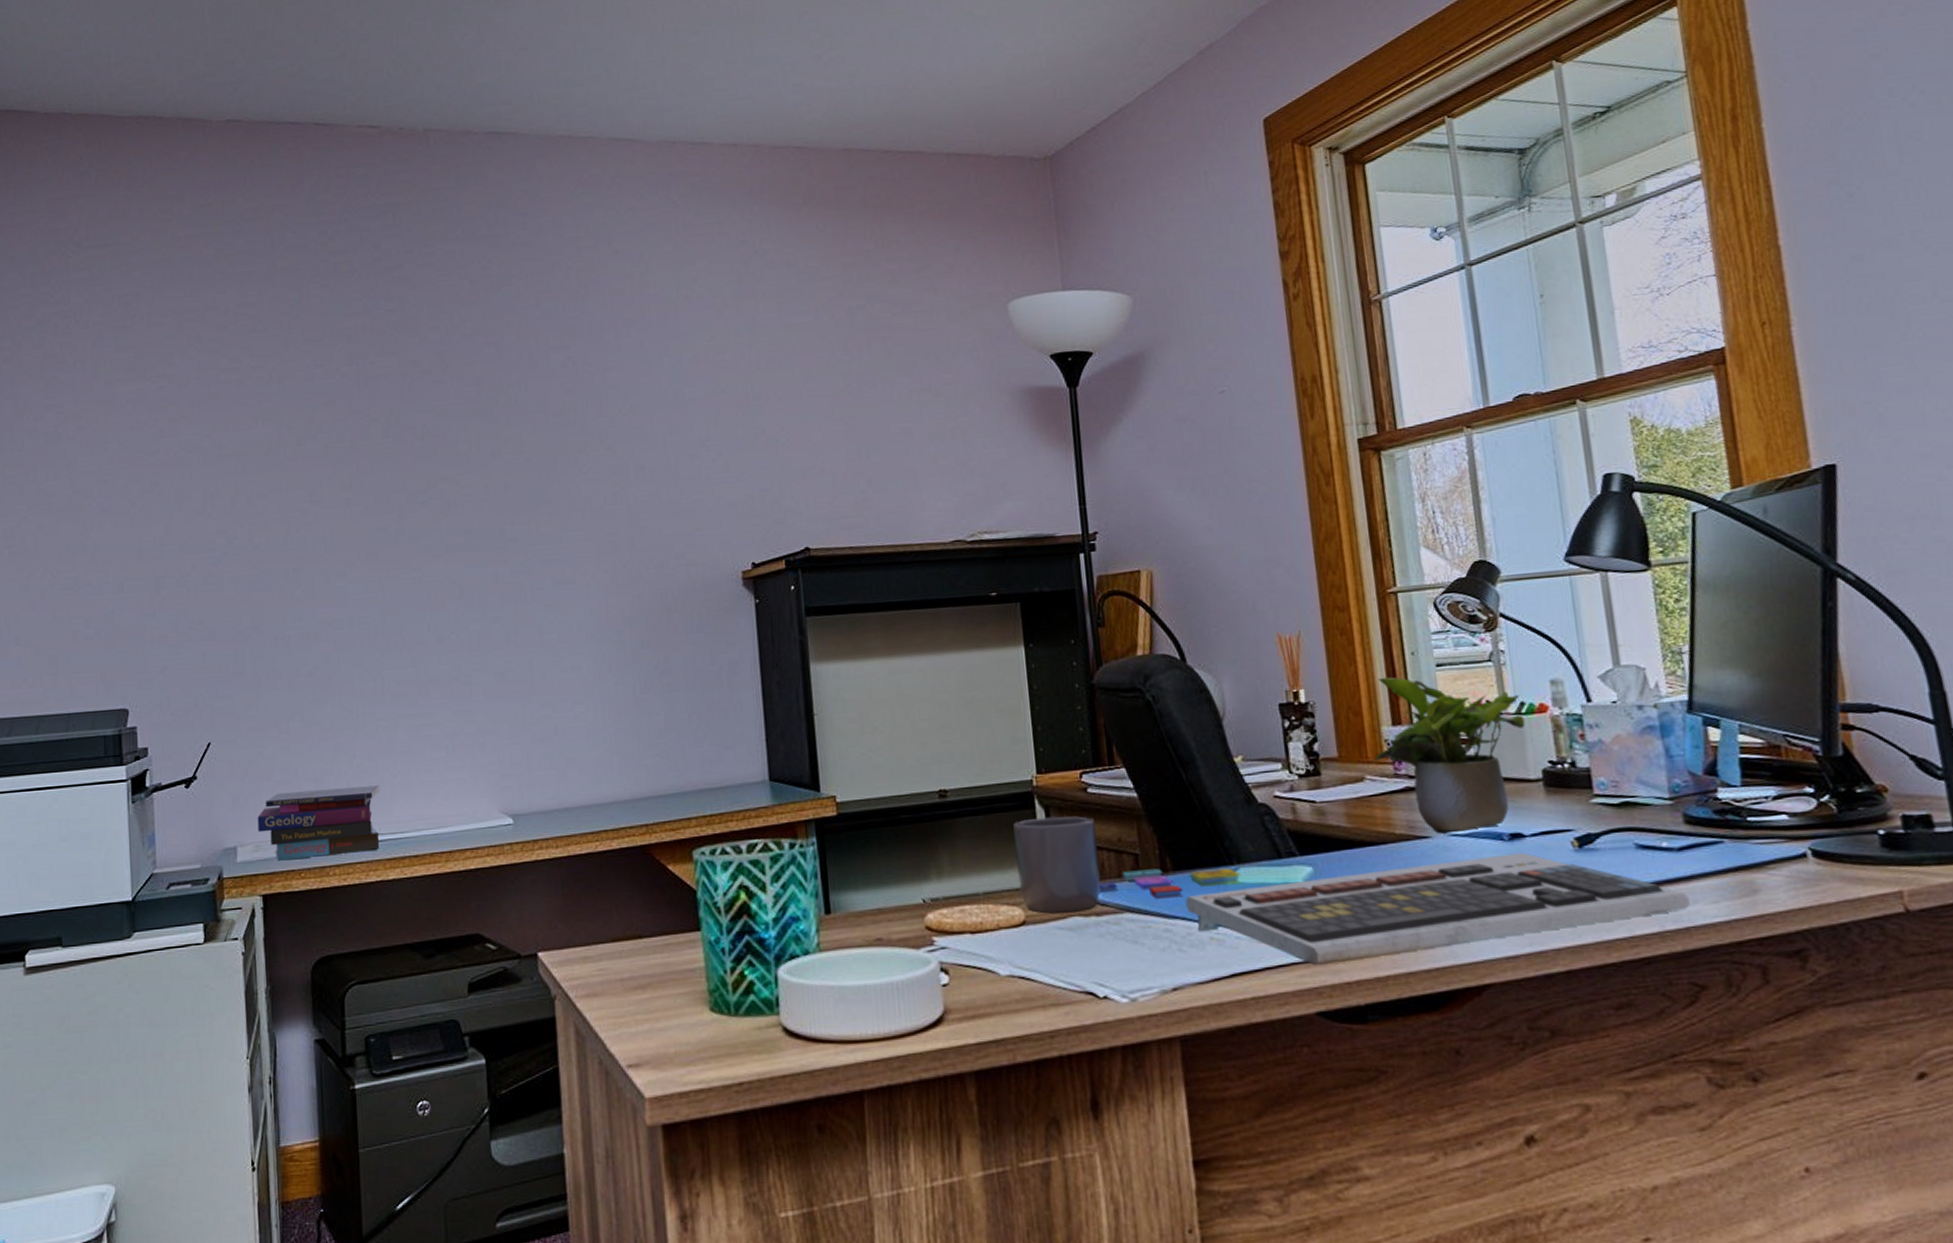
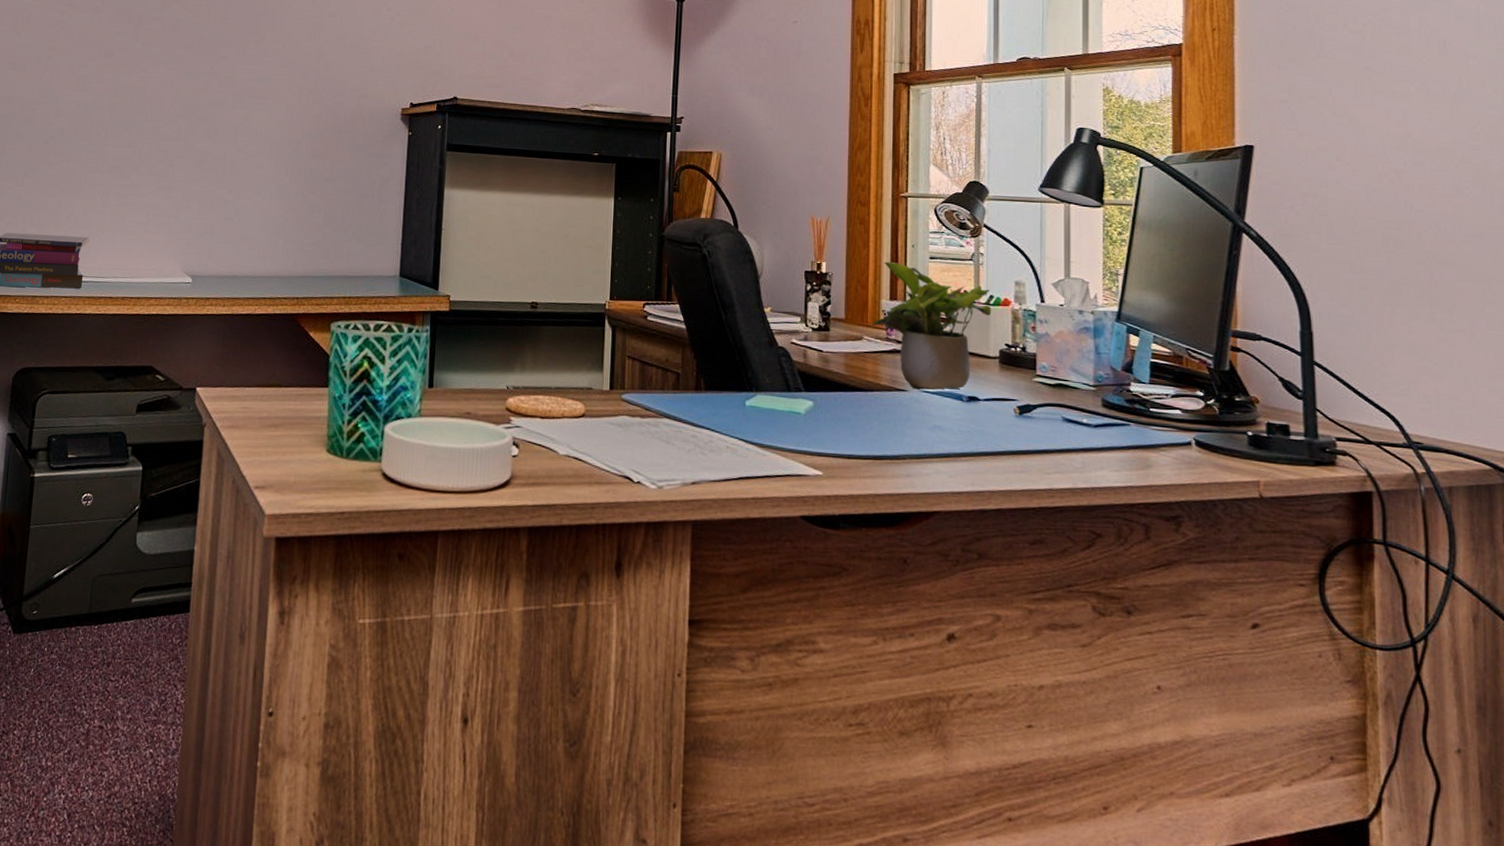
mug: present [1013,816,1101,915] -> none [583,334,650,413]
books: present [1098,868,1241,899] -> none [645,385,757,412]
computer keyboard: present [1185,853,1690,966] -> none [711,411,1098,480]

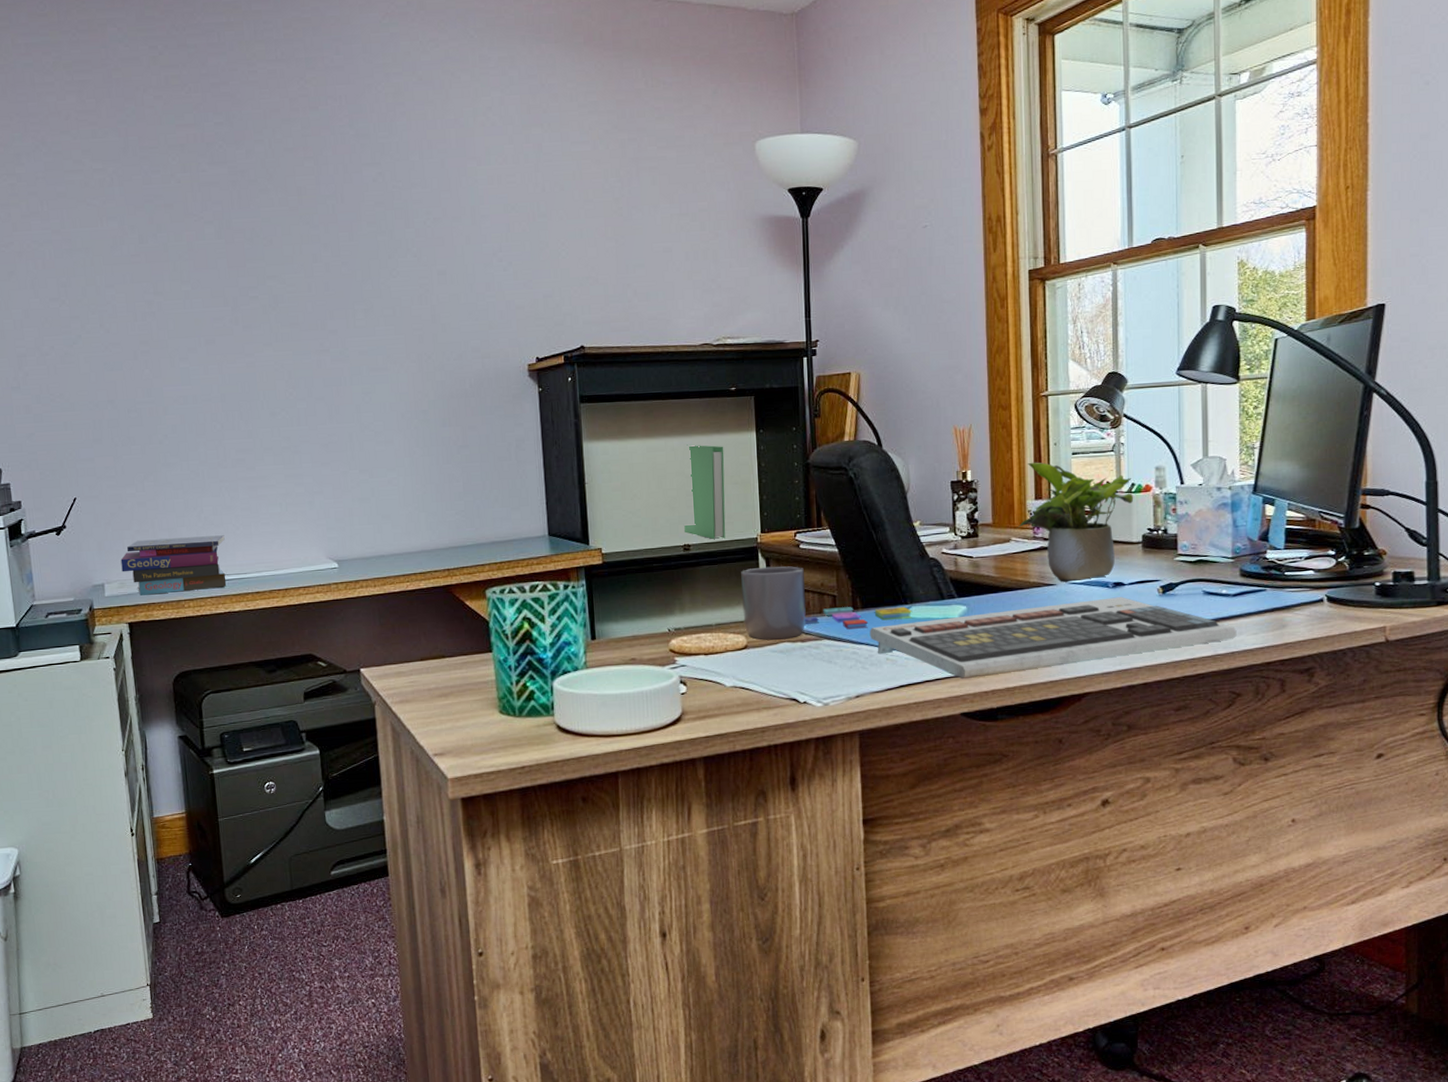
binder: none [534,205,581,300] -> present [684,445,726,539]
mug: none [583,334,650,413] -> present [741,566,806,641]
books: none [645,385,757,412] -> present [804,607,913,630]
computer keyboard: none [711,411,1098,480] -> present [869,597,1237,680]

